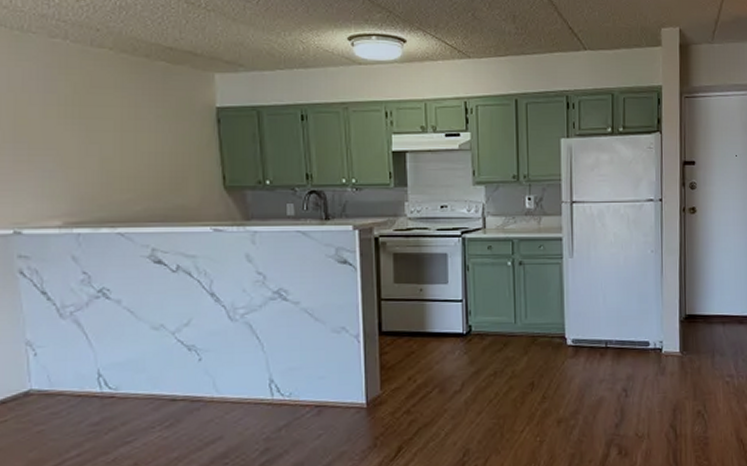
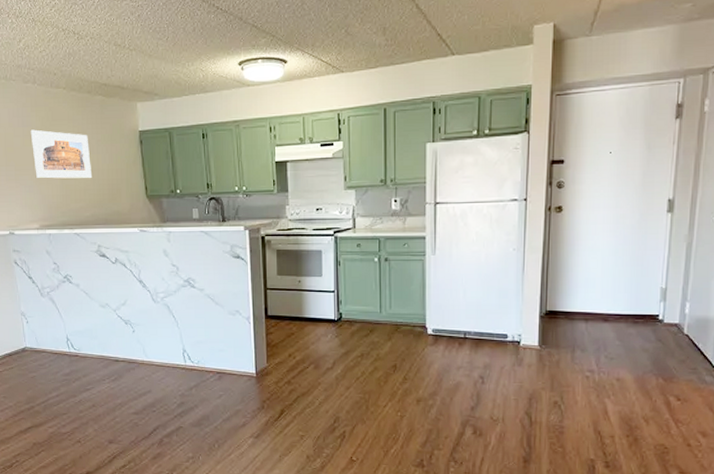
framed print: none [55,97,148,164] -> present [30,129,93,179]

